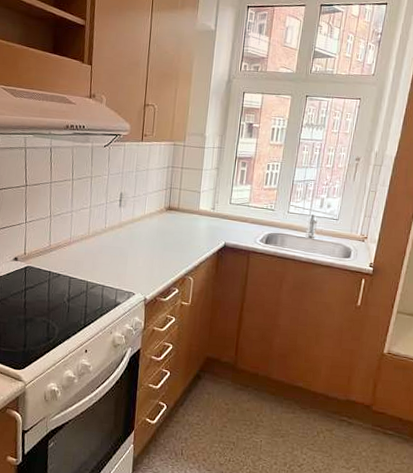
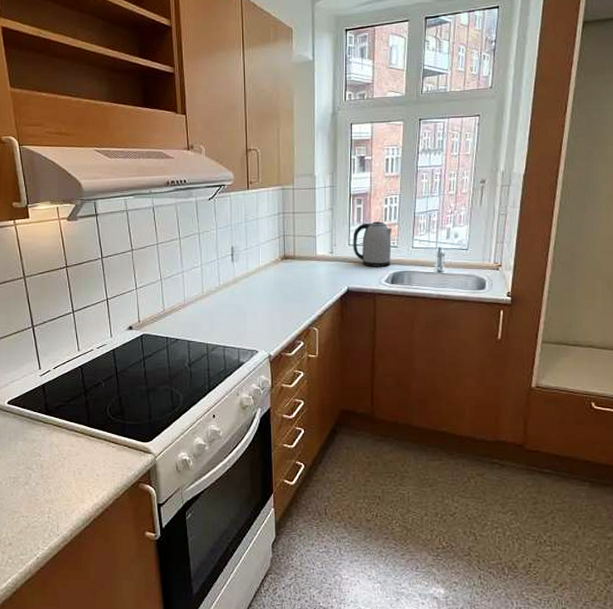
kettle: none [233,184,272,228] -> present [353,221,393,267]

